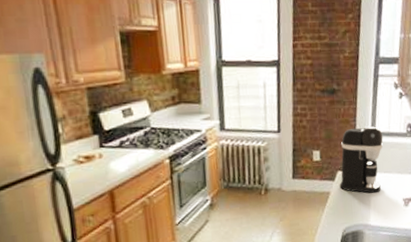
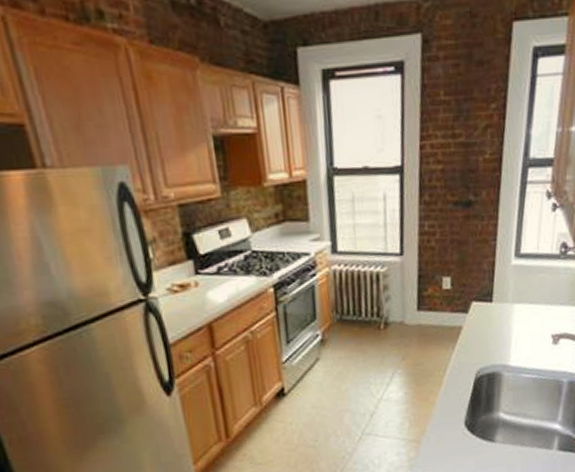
coffee maker: present [339,126,383,193] -> none [474,246,530,328]

